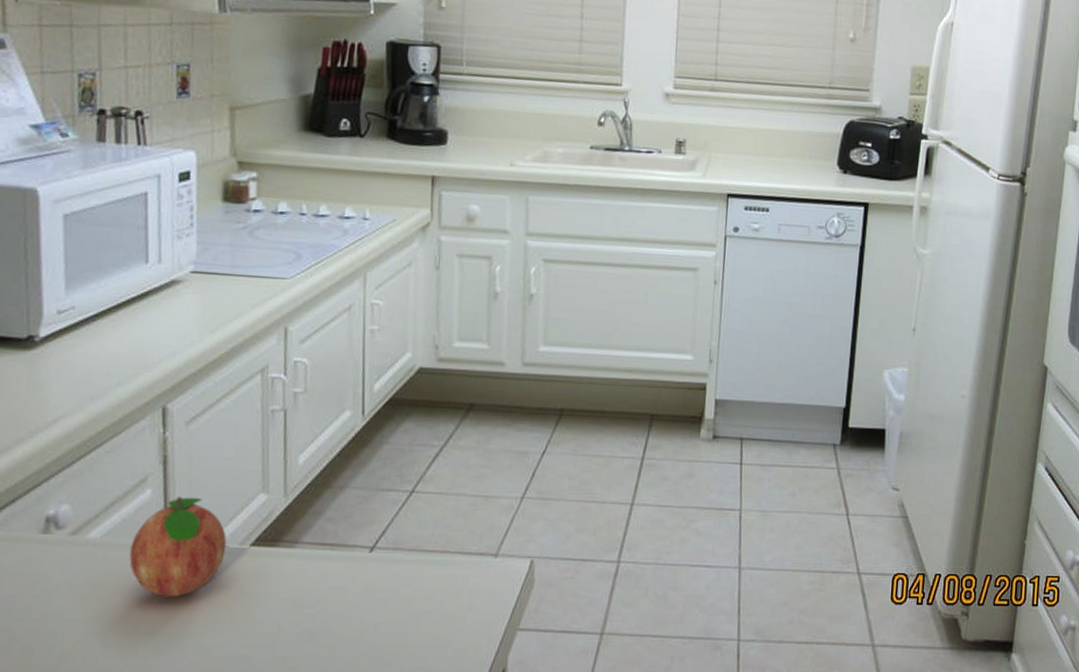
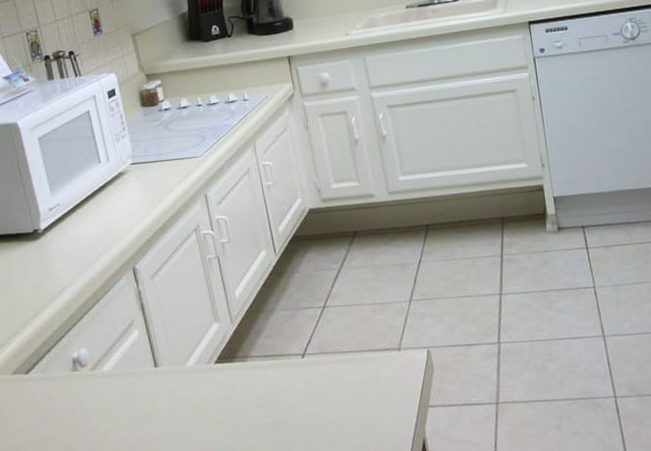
fruit: present [129,496,227,598] -> none [132,332,199,409]

